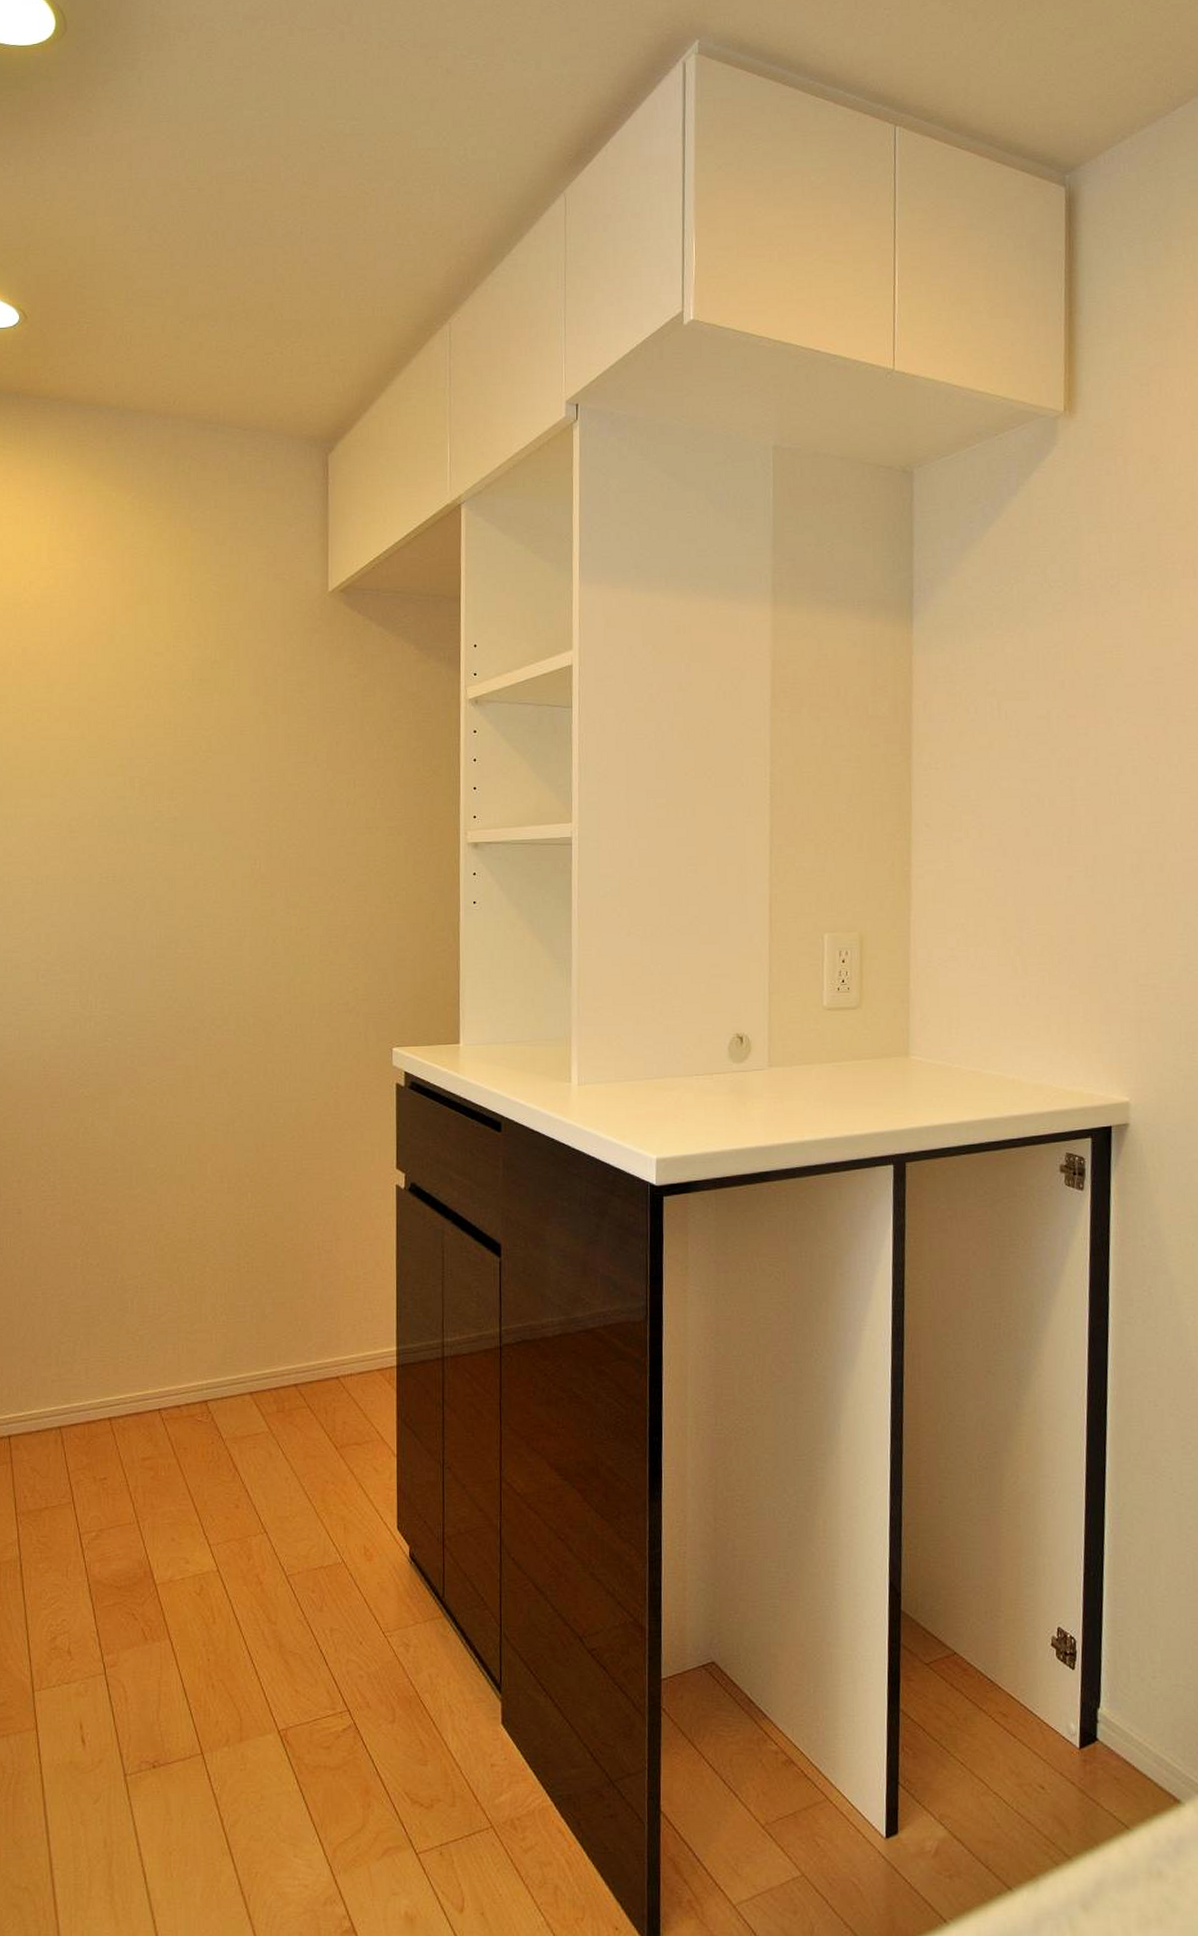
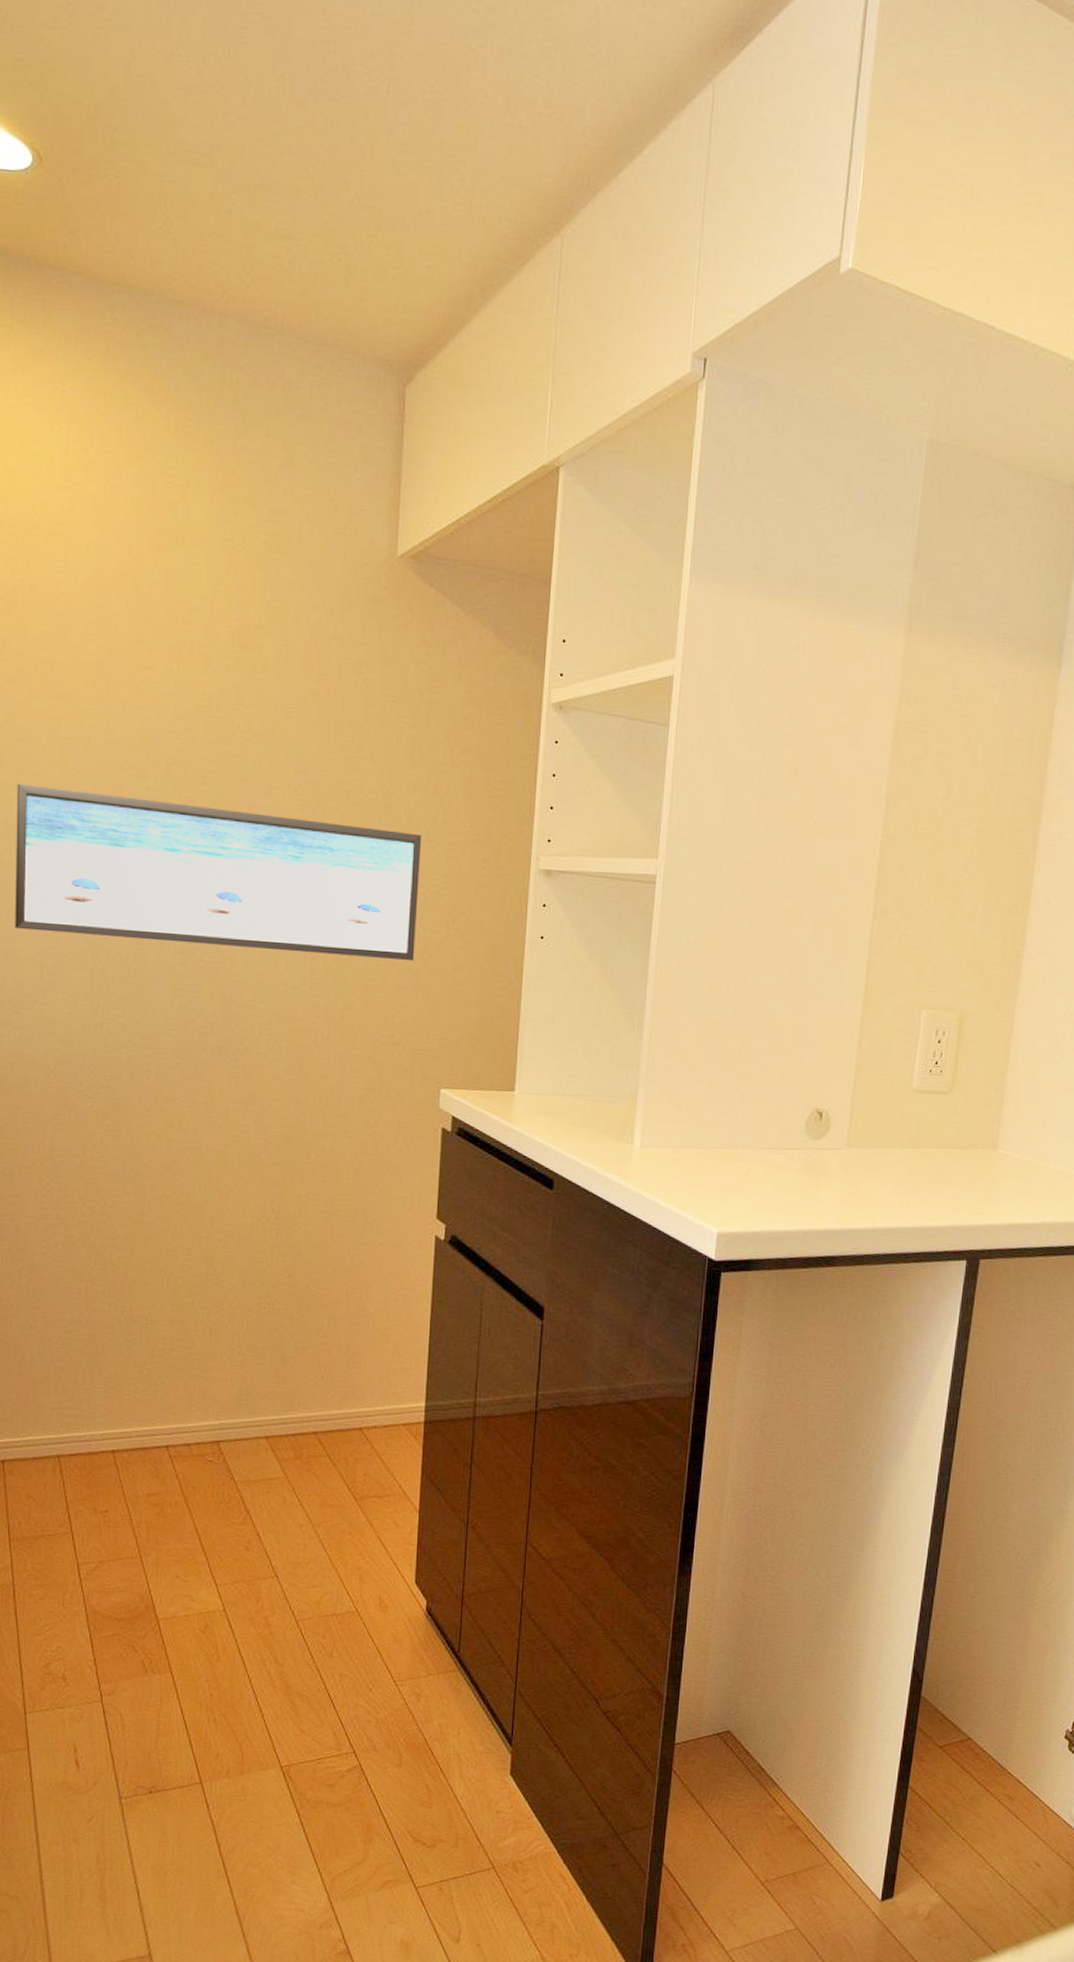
wall art: none [13,814,363,941] -> present [15,783,422,962]

